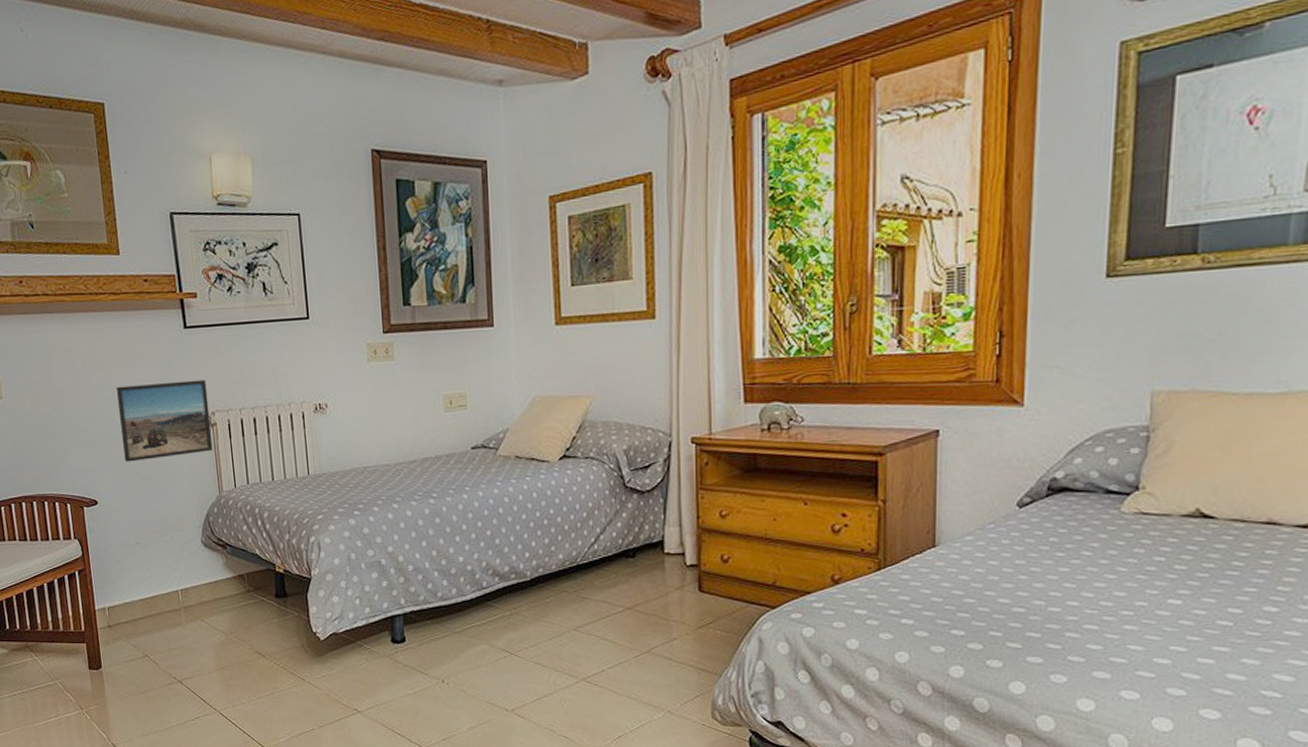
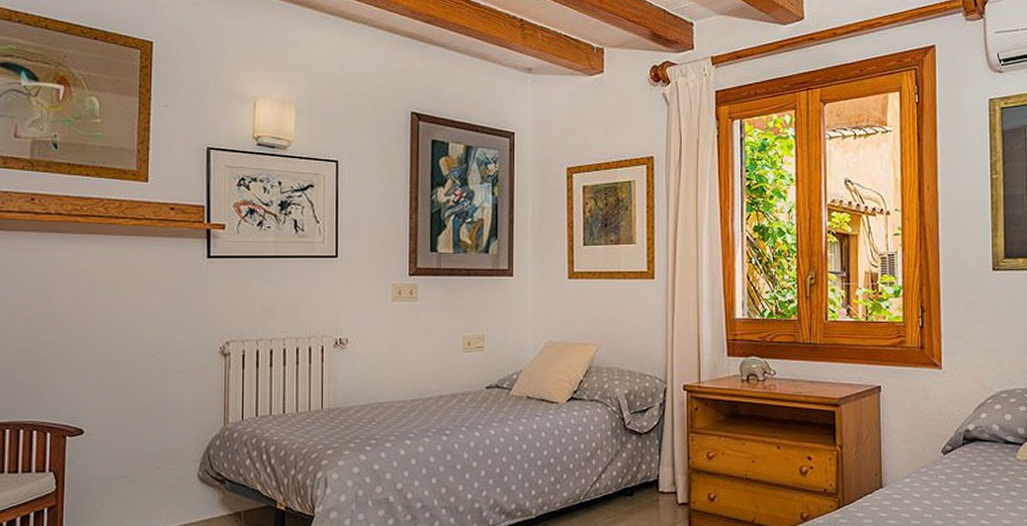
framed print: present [116,379,213,462] -> none [122,309,224,390]

